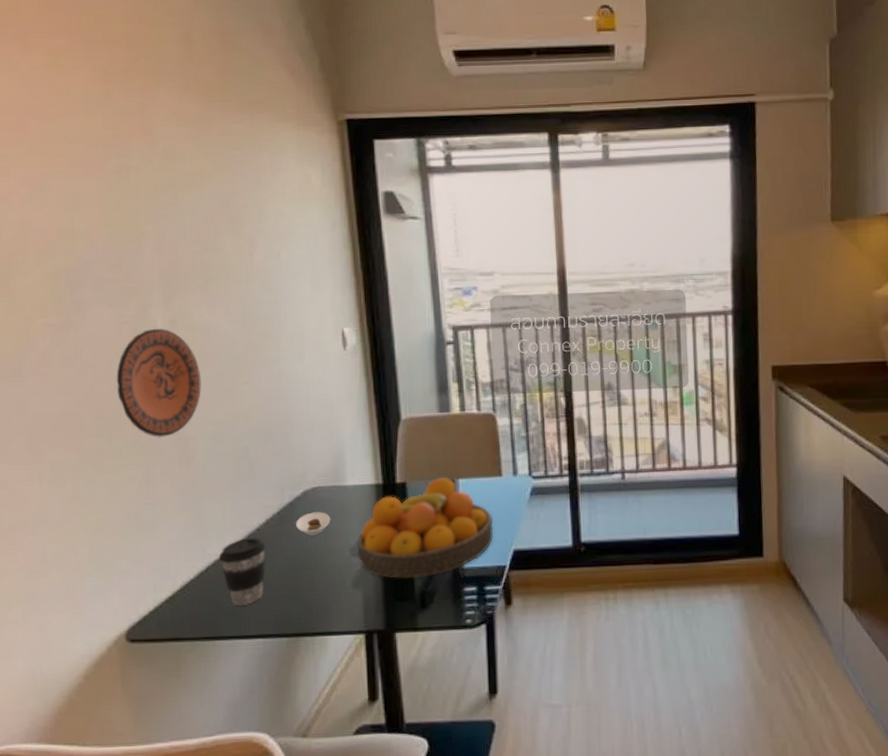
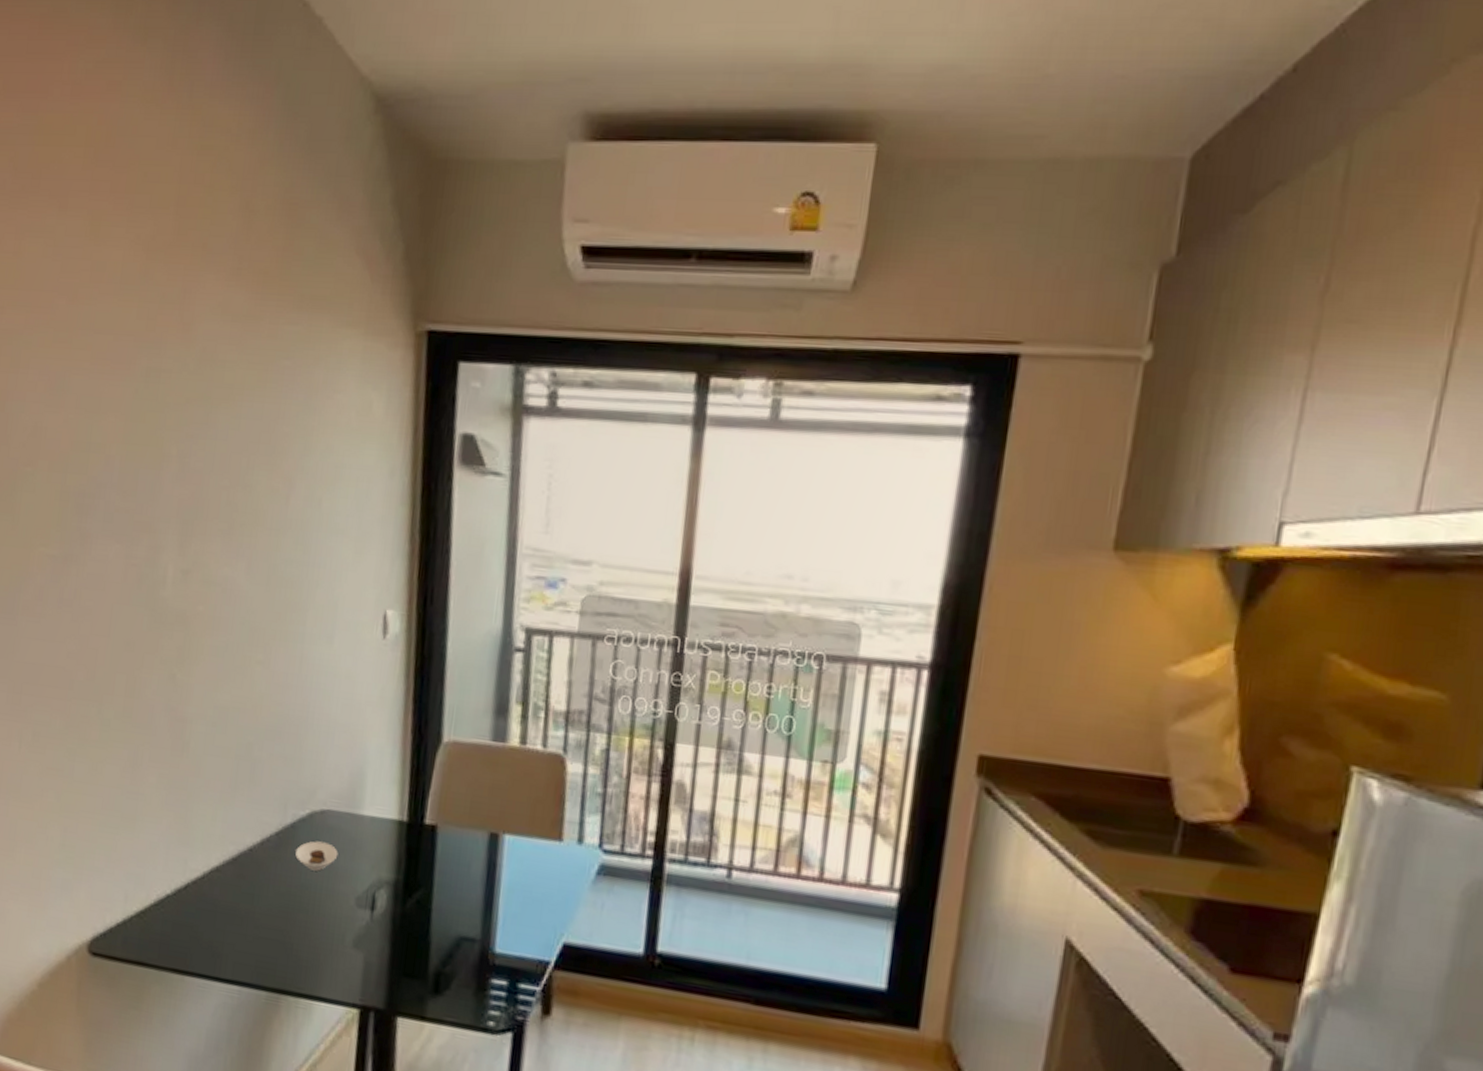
decorative plate: present [116,328,201,438] -> none [113,576,210,715]
coffee cup: present [218,537,266,606] -> none [200,857,257,942]
fruit bowl: present [357,477,494,578] -> none [365,827,543,954]

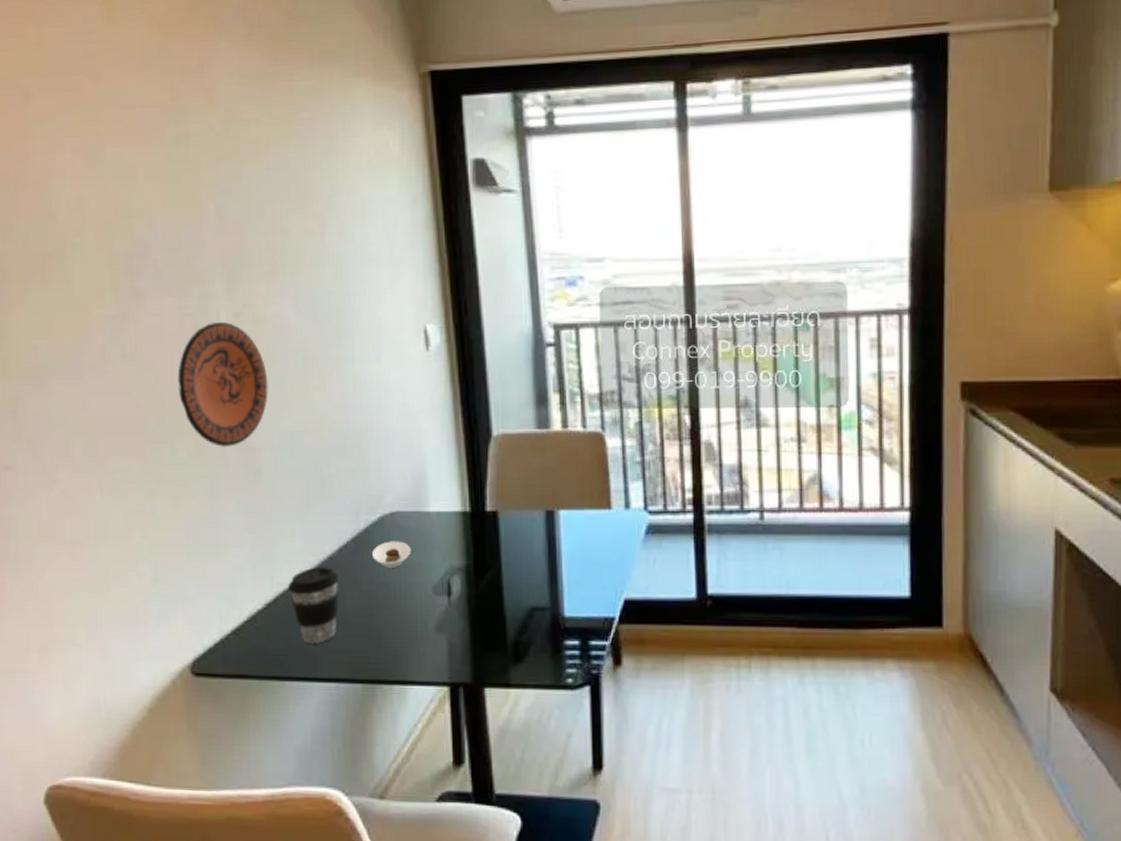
decorative plate: none [113,576,210,715] -> present [178,321,268,448]
coffee cup: none [200,857,257,942] -> present [287,566,340,645]

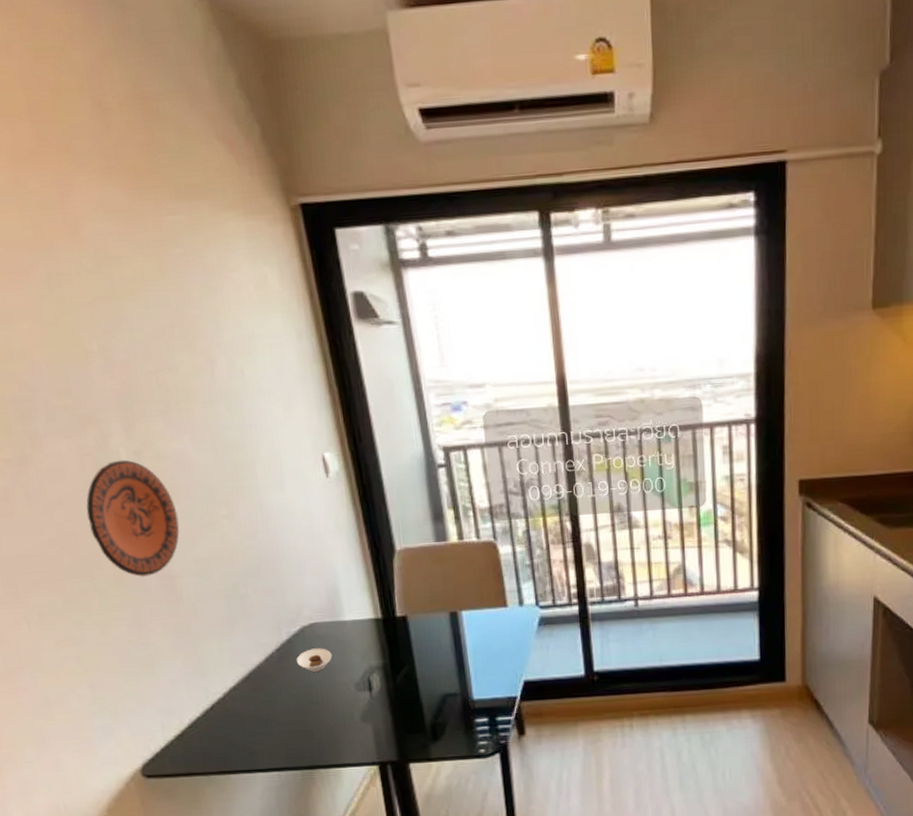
coffee cup: present [287,566,340,645] -> none [222,674,272,742]

